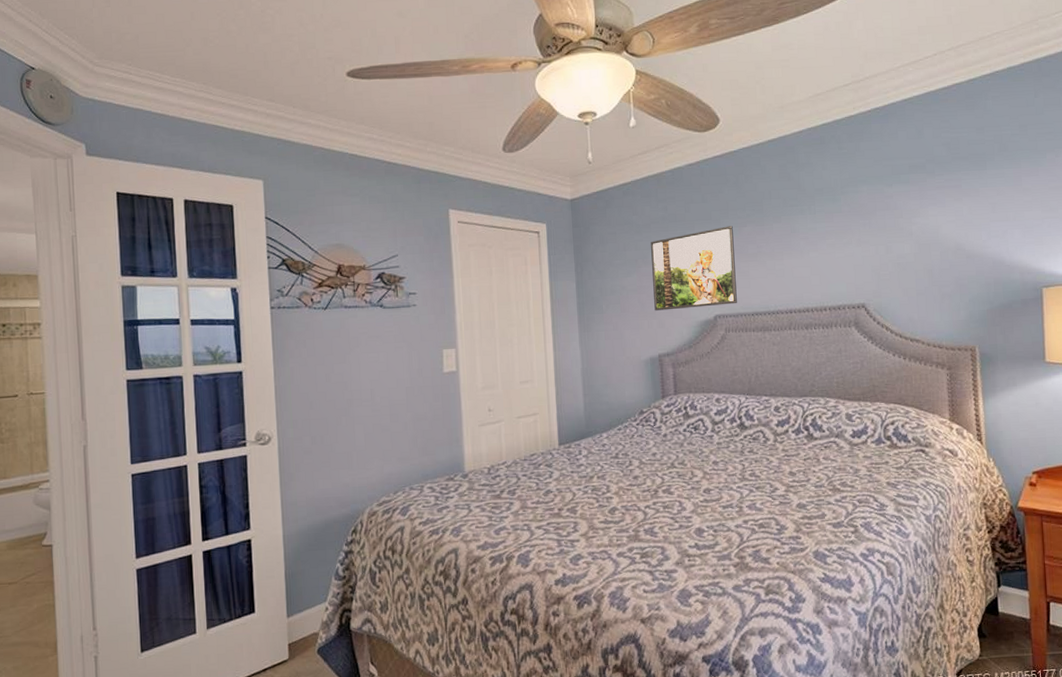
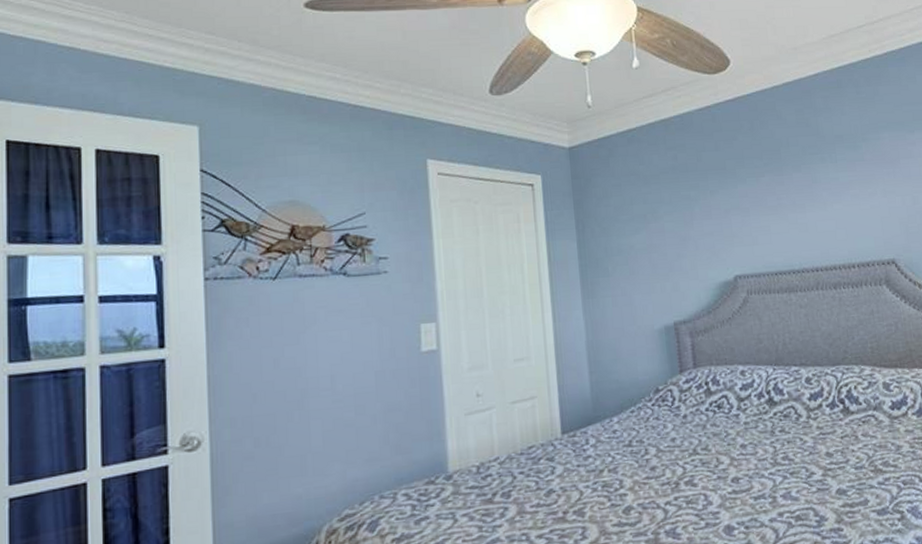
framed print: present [651,226,737,311] -> none [660,176,759,272]

